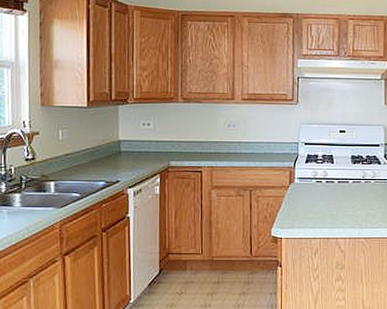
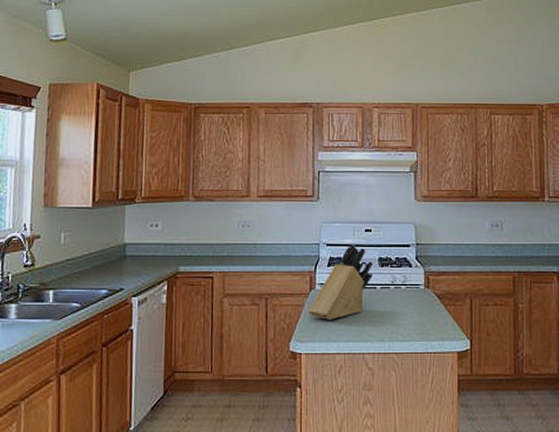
knife block: none [287,143,347,209] -> present [307,243,374,320]

